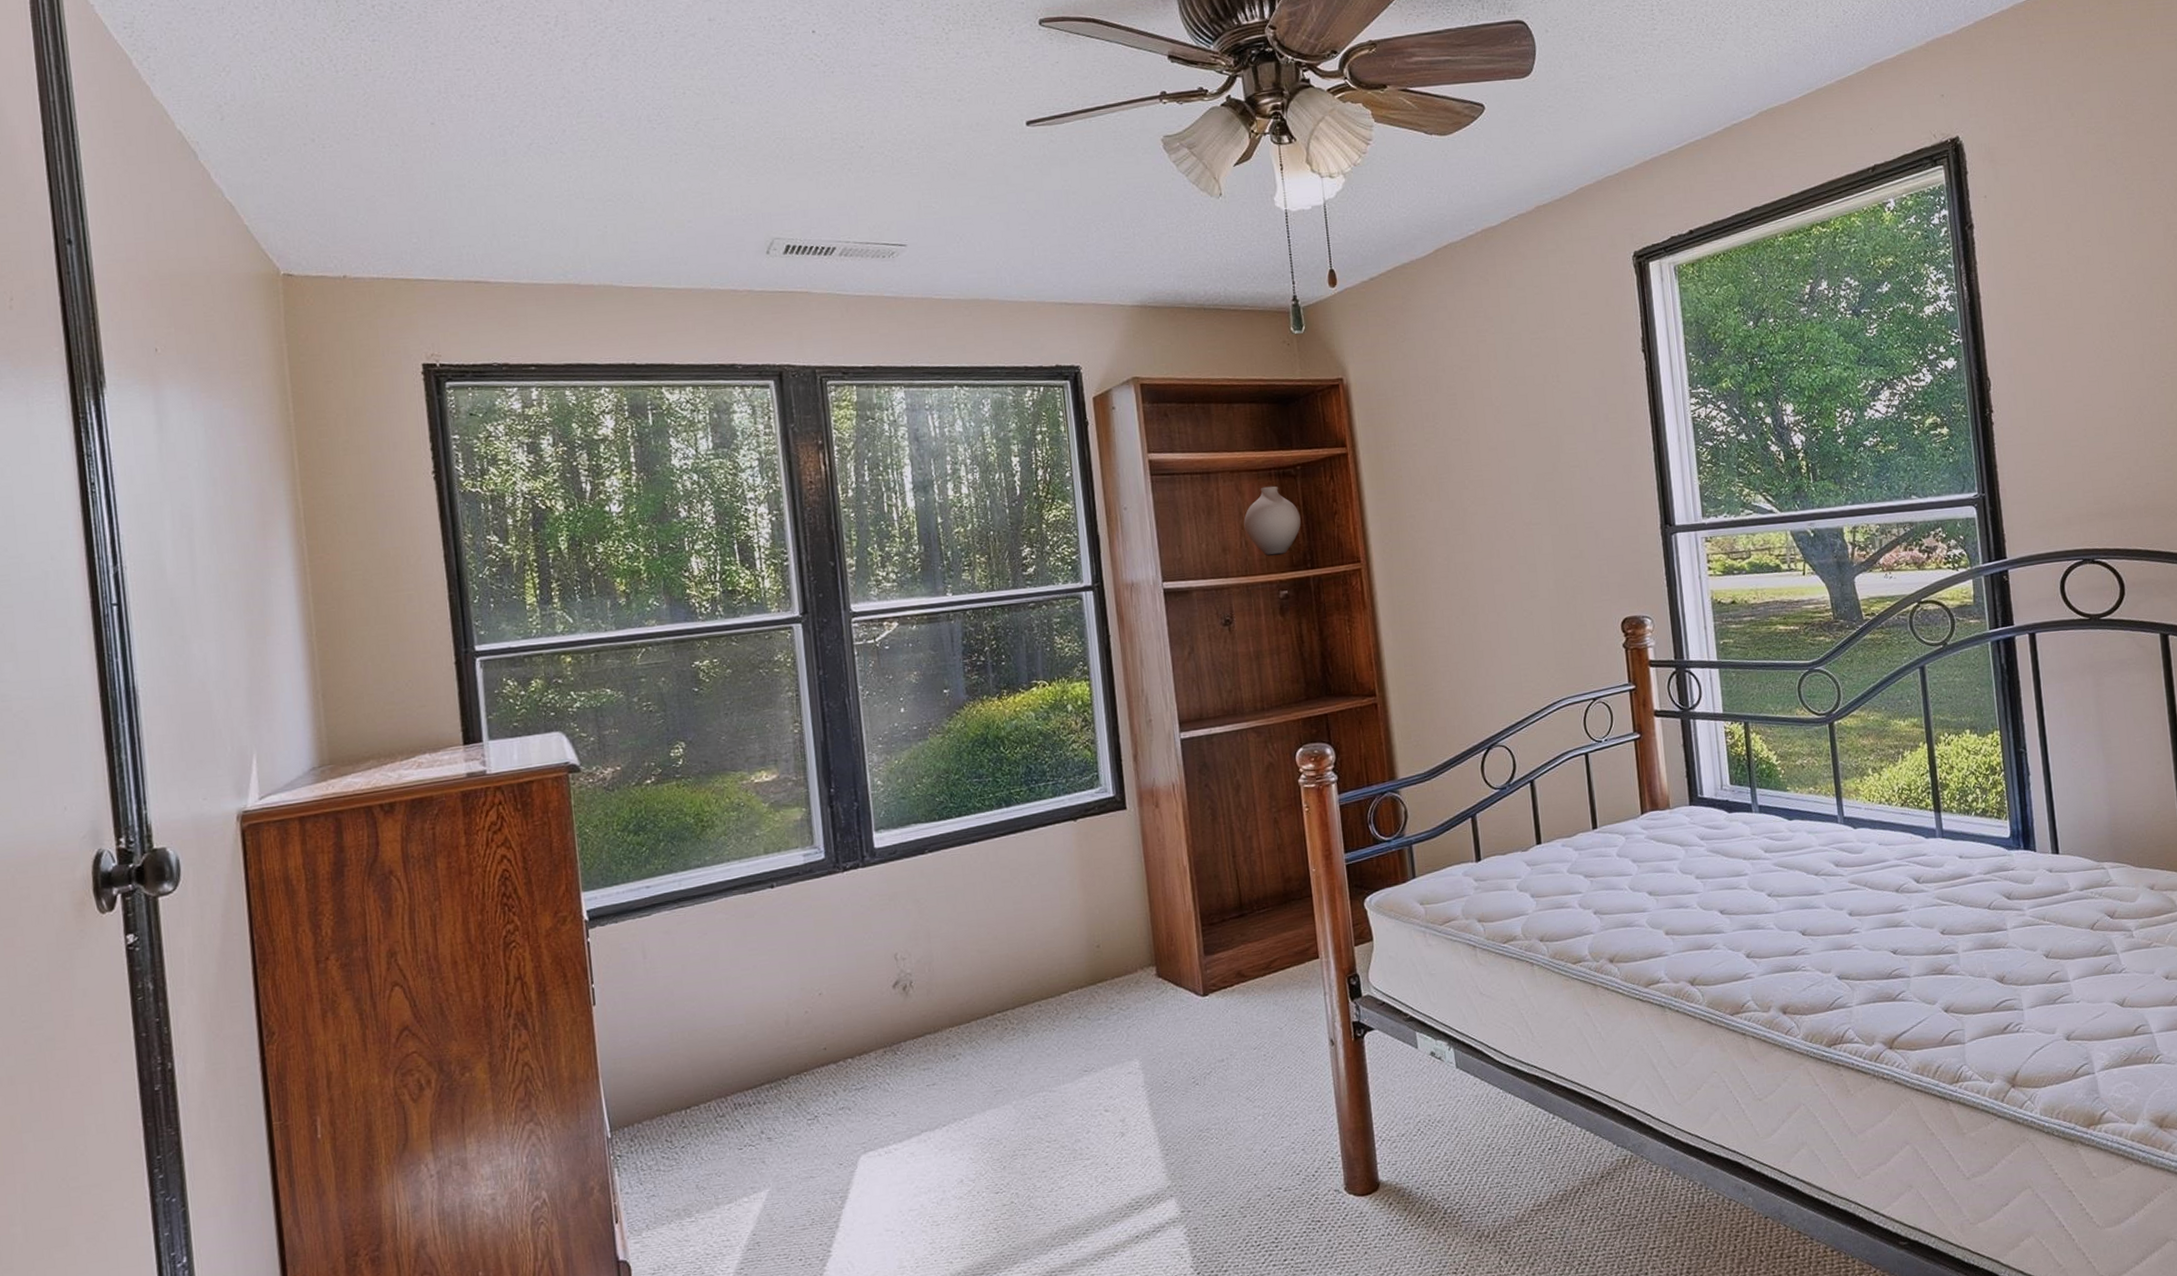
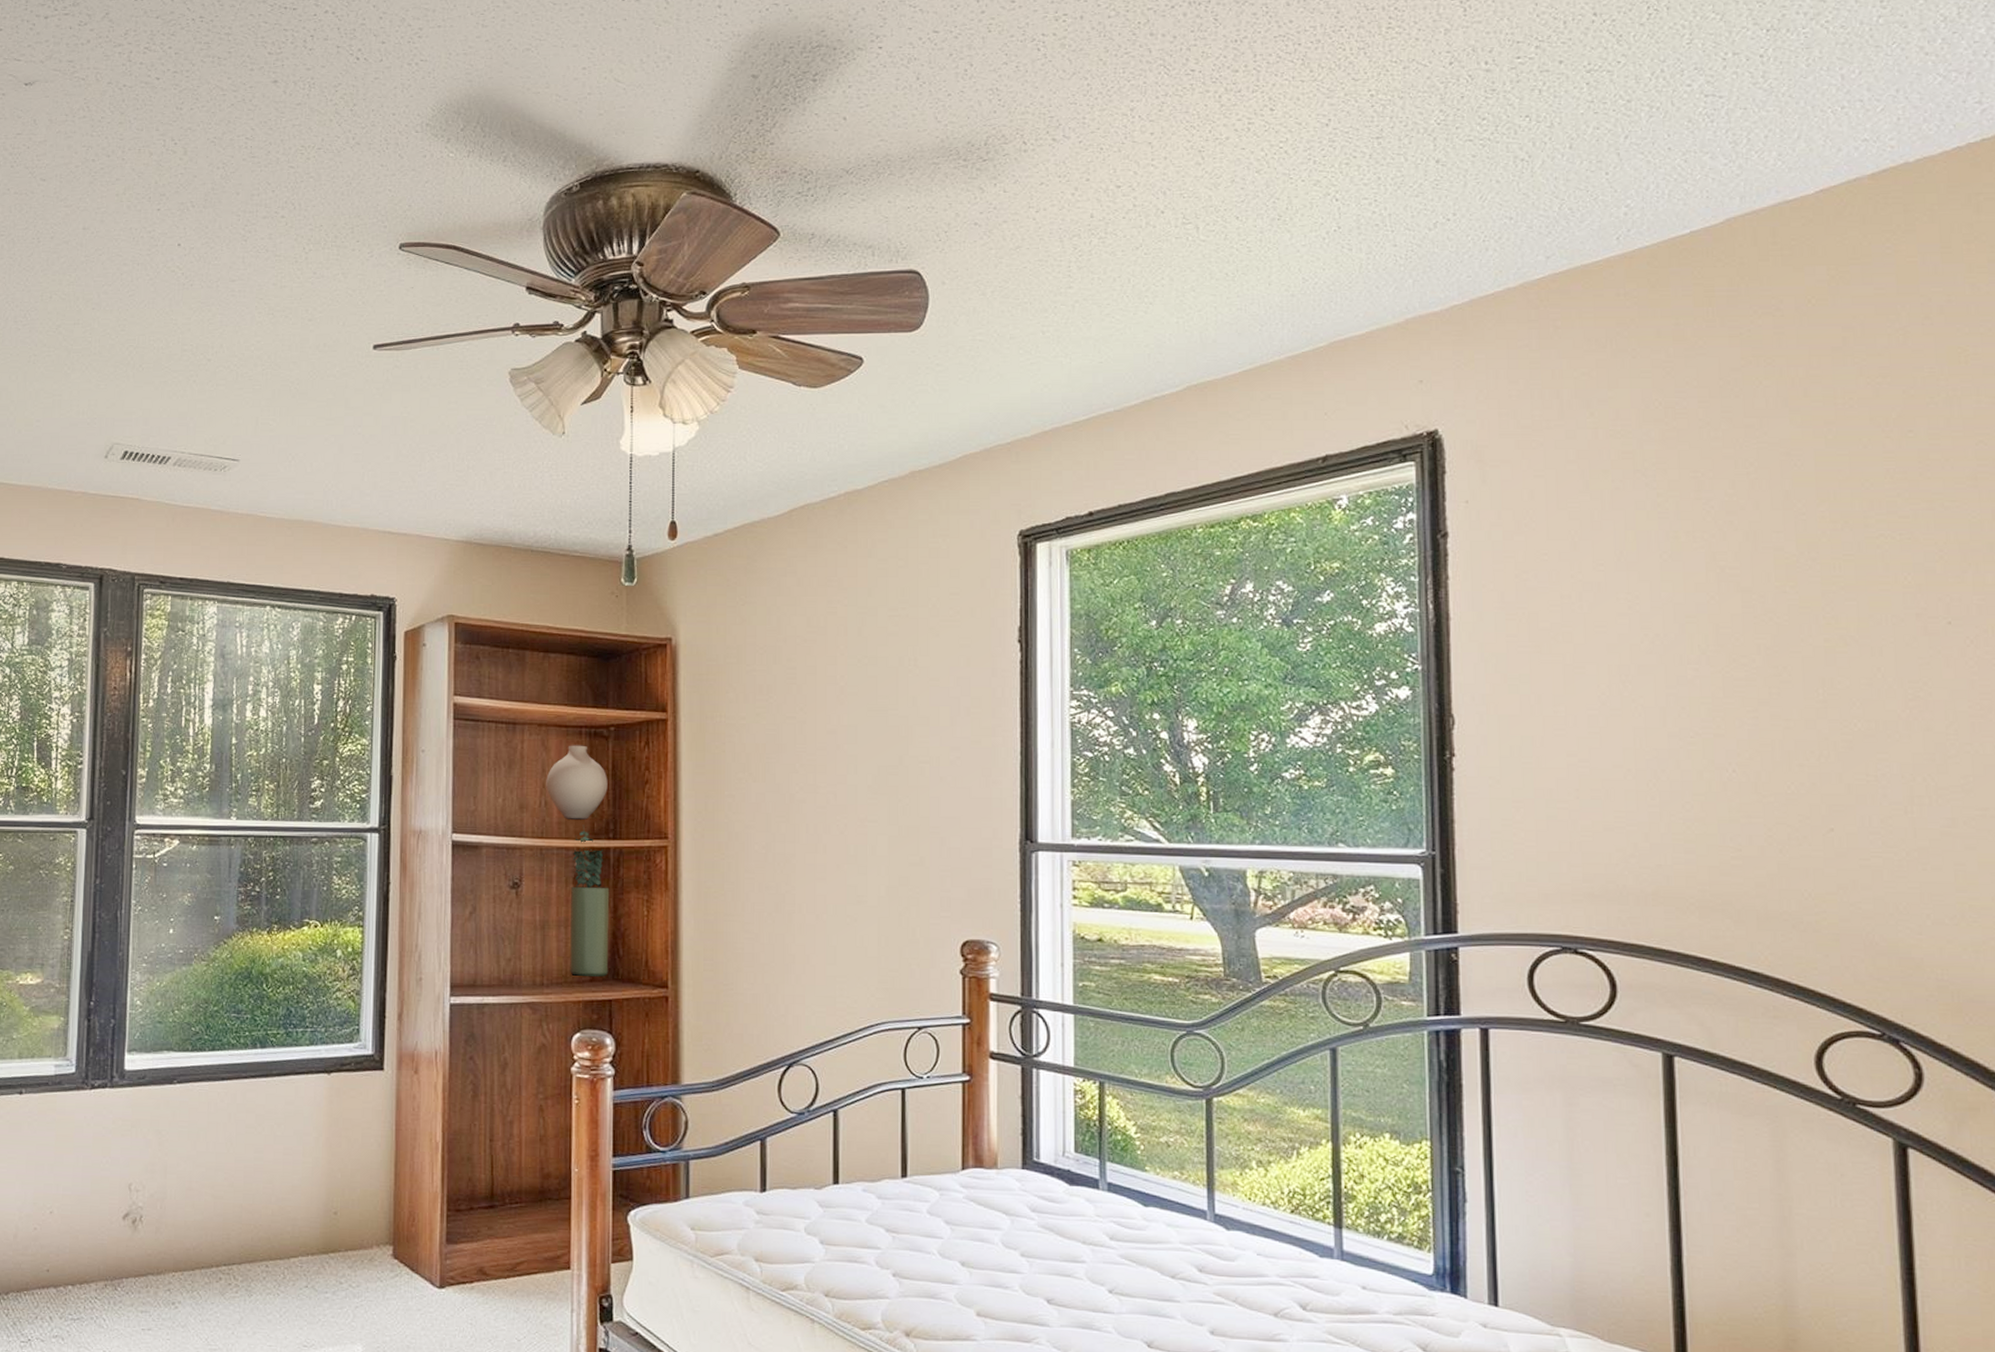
vase: none [1276,559,1322,697] -> present [570,825,610,978]

